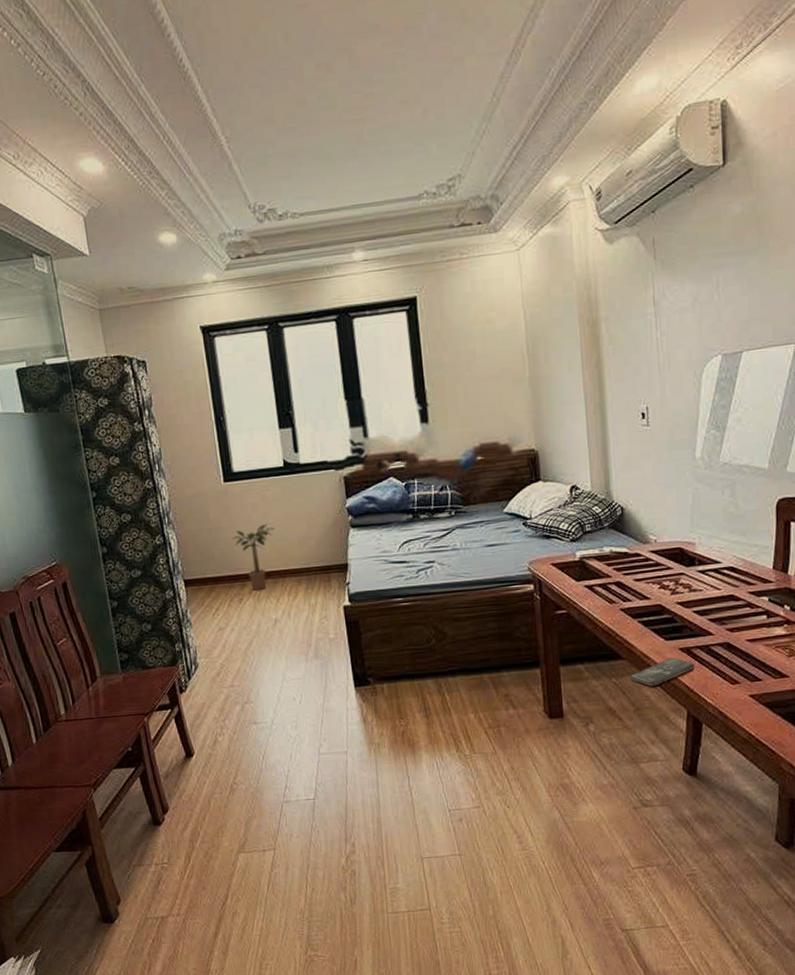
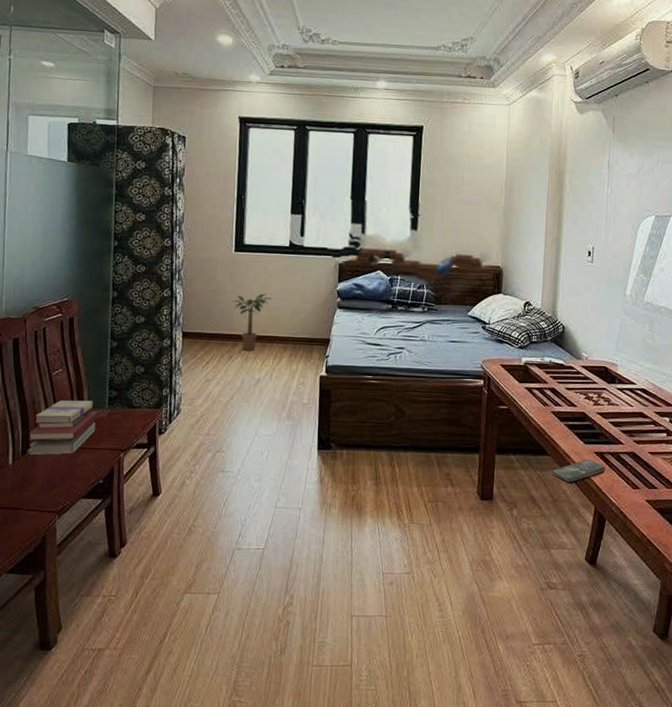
books: none [46,667,114,731] -> present [27,400,98,456]

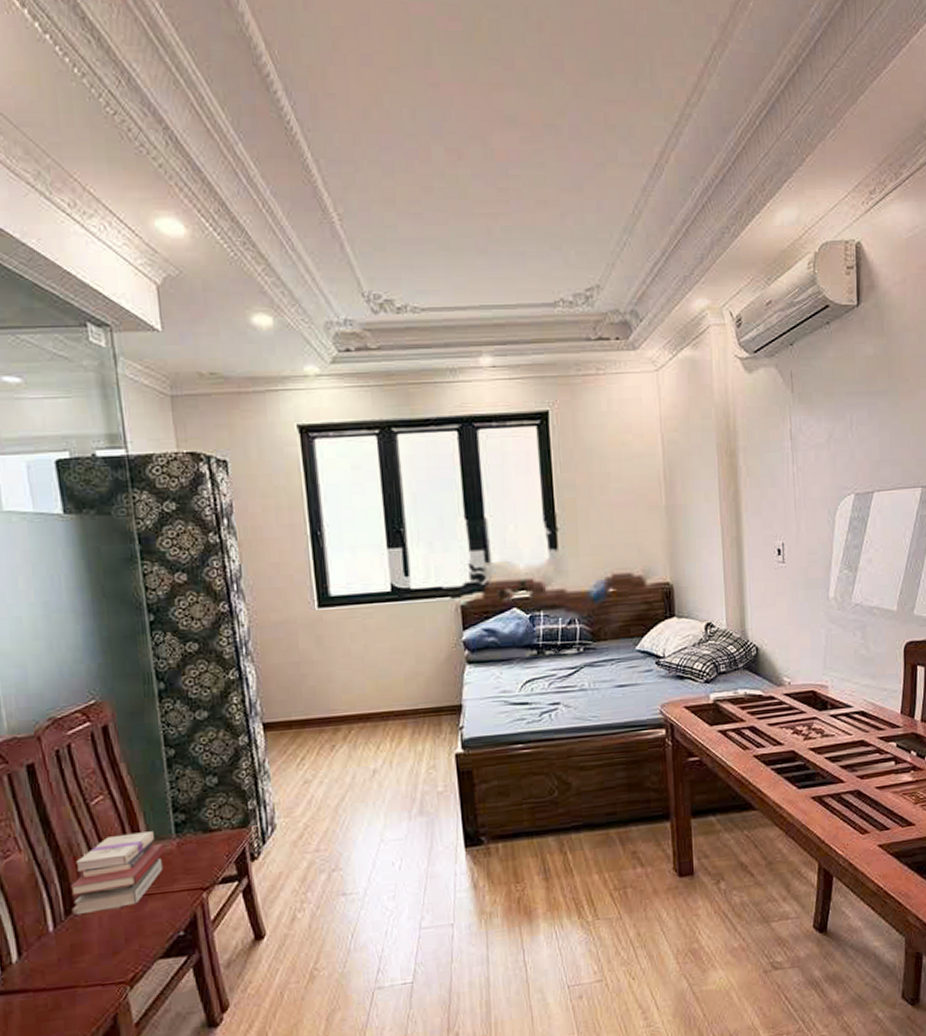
potted plant: present [232,293,272,351] -> none [324,658,378,736]
mobile phone: present [552,459,605,484] -> none [762,806,826,841]

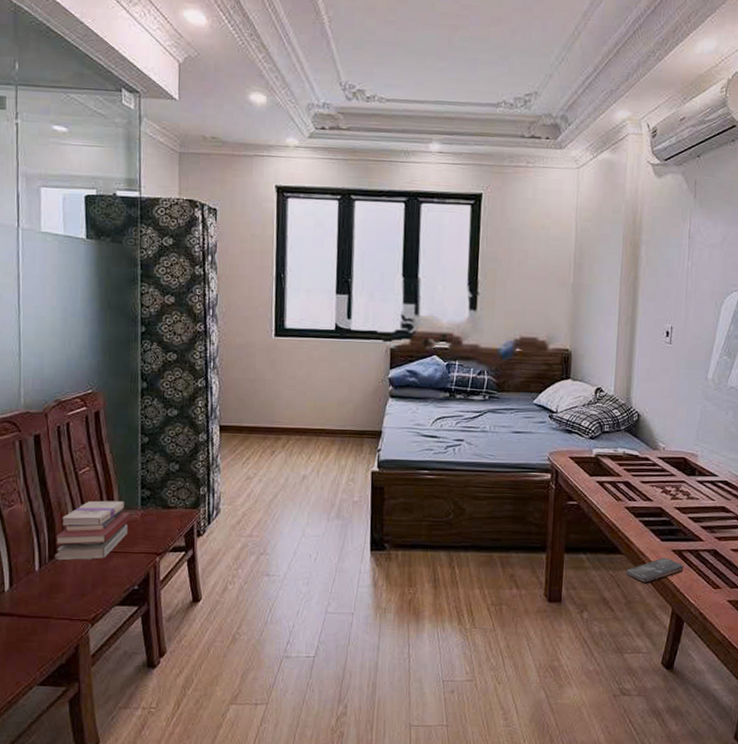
mobile phone: none [762,806,826,841] -> present [625,557,684,584]

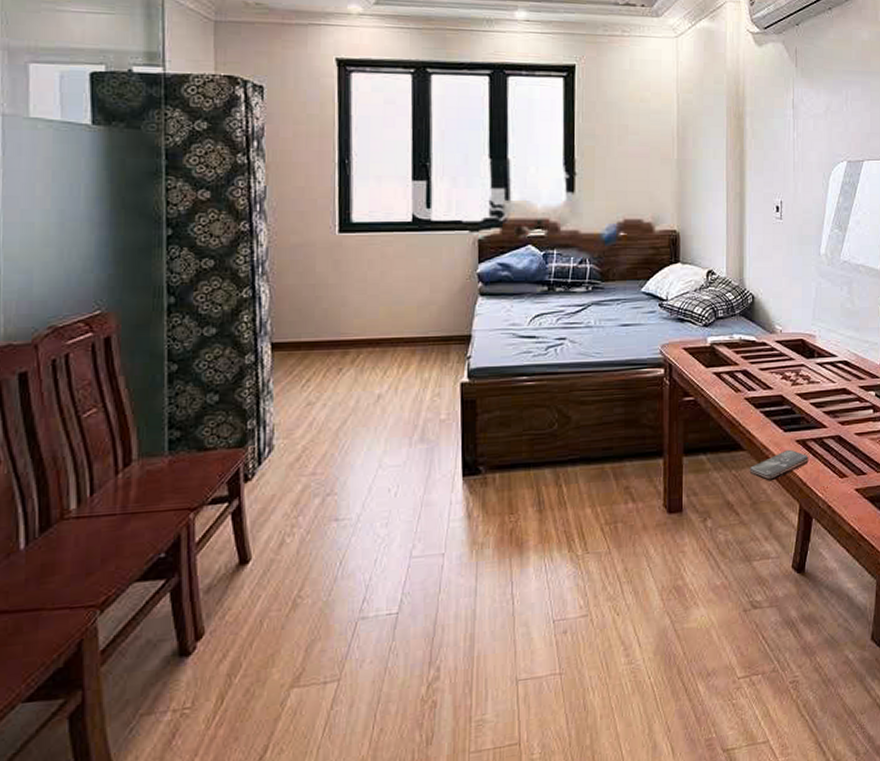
books: present [54,500,130,561] -> none [47,447,154,532]

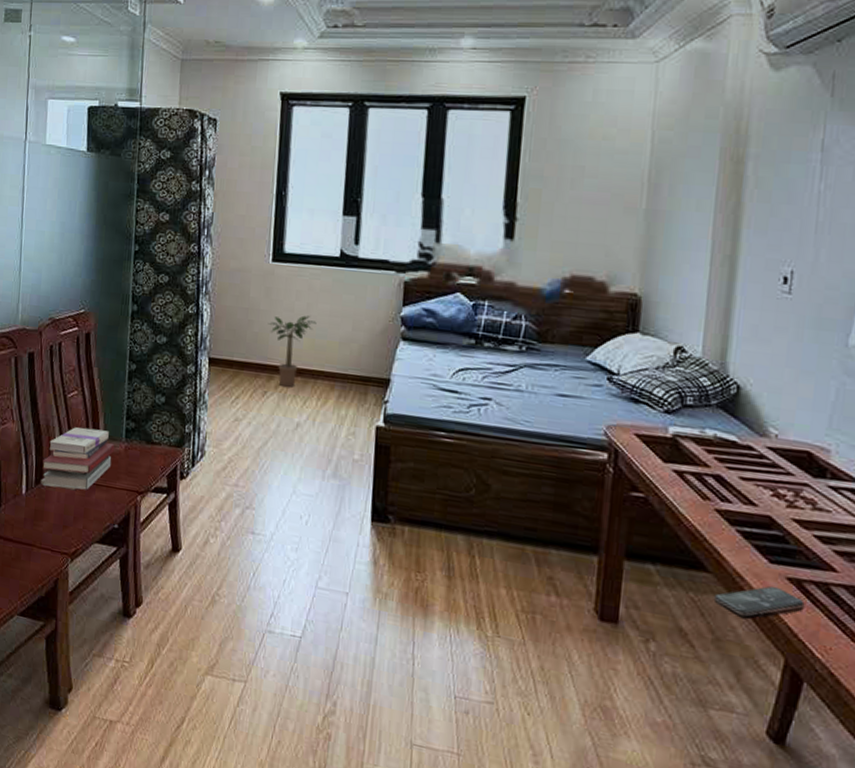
books: none [47,447,154,532] -> present [40,427,115,491]
potted plant: none [338,284,392,360] -> present [267,315,317,387]

